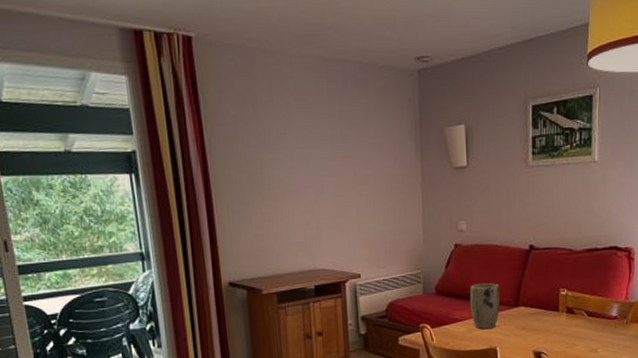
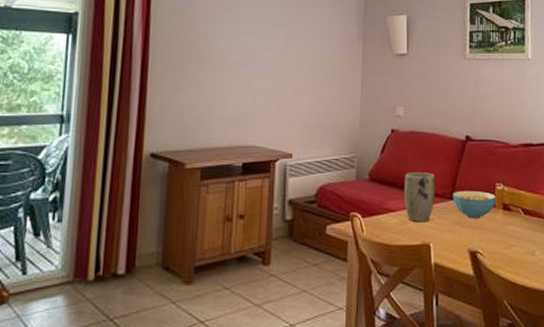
cereal bowl: none [517,297,561,323] -> present [453,190,497,219]

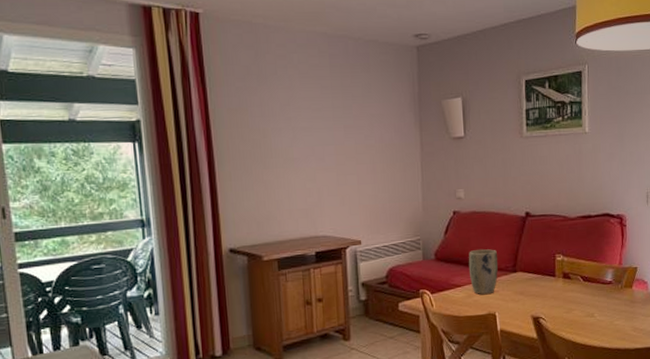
cereal bowl: present [453,190,497,219] -> none [515,262,557,288]

